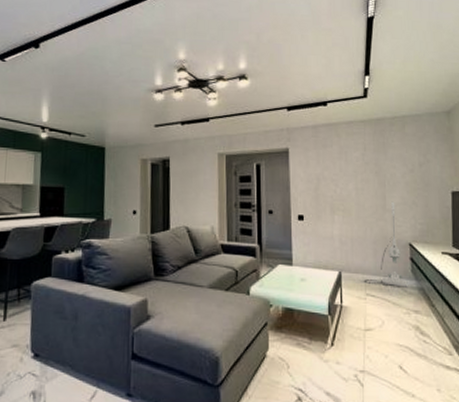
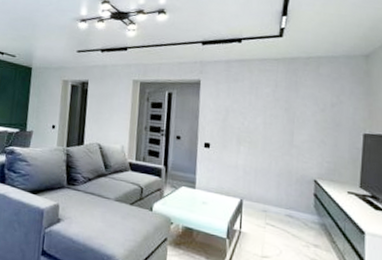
vacuum cleaner: present [365,201,409,287] -> none [266,138,311,222]

